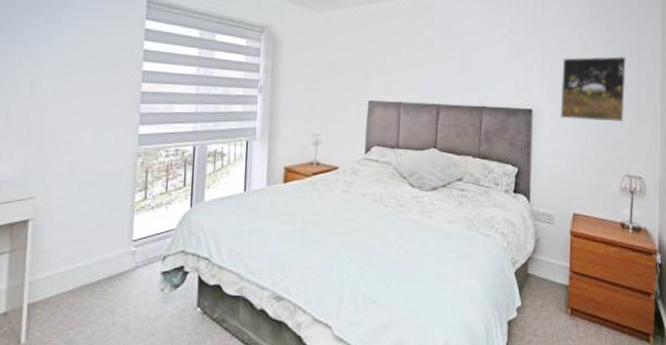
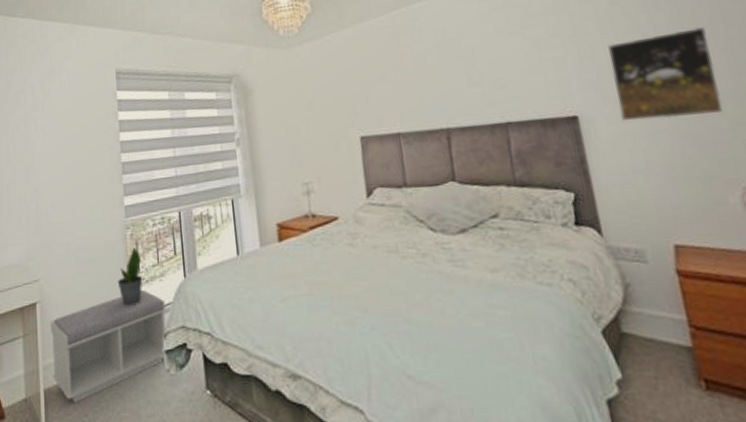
bench: none [39,215,169,318] -> present [49,289,167,404]
potted plant: none [121,175,149,229] -> present [117,247,143,306]

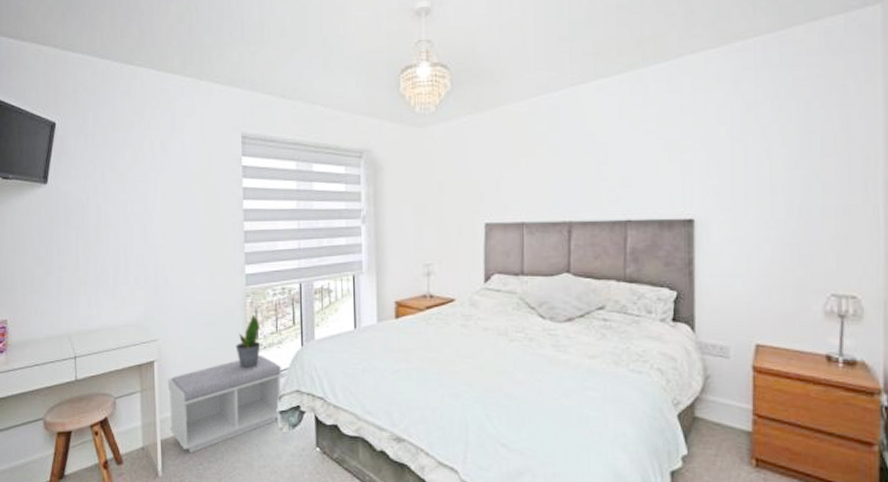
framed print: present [608,27,724,122] -> none [732,141,830,229]

